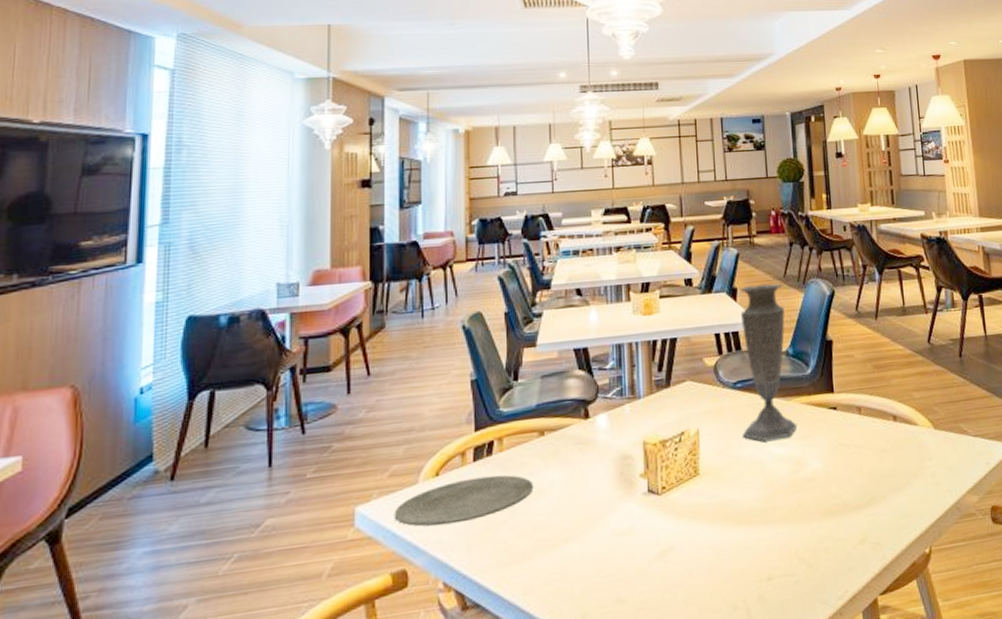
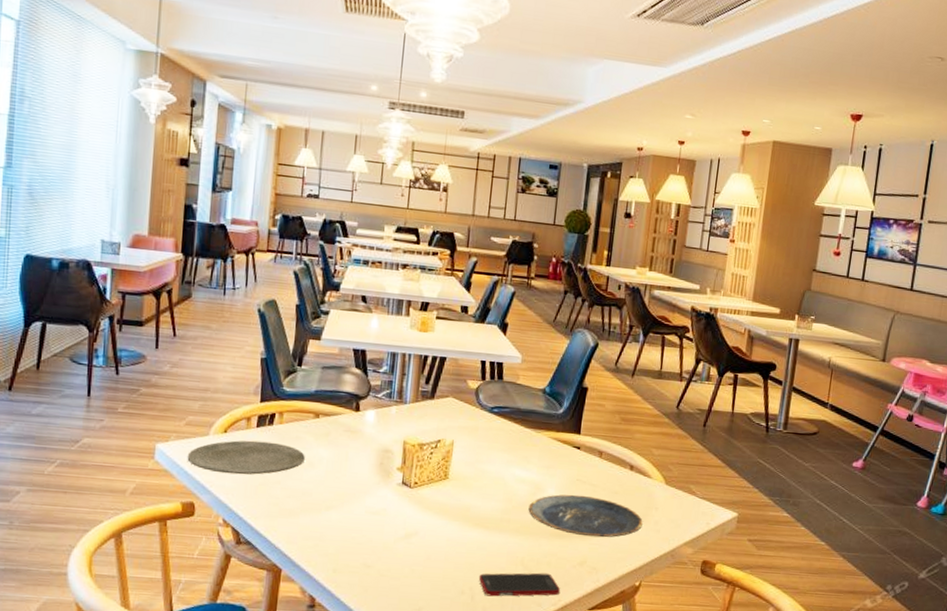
vase: present [740,283,797,441] -> none [492,323,551,463]
cell phone: none [751,561,846,606] -> present [478,572,561,597]
plate: none [793,460,919,509] -> present [528,494,643,538]

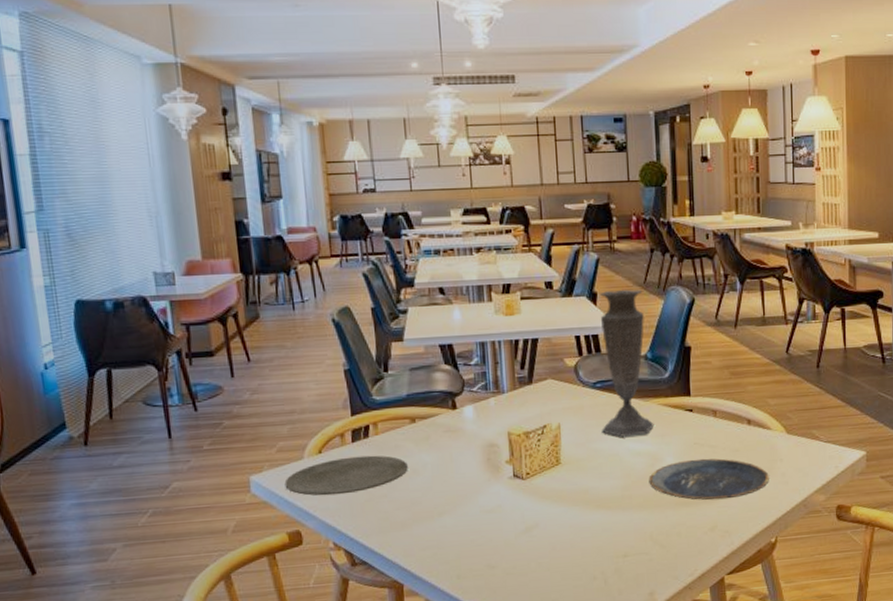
cell phone: present [478,572,561,597] -> none [608,544,696,578]
vase: none [492,323,551,463] -> present [600,289,654,437]

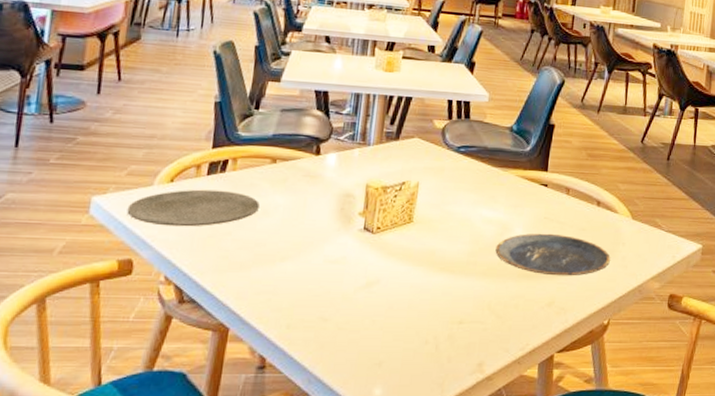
vase: present [600,289,654,437] -> none [458,62,518,203]

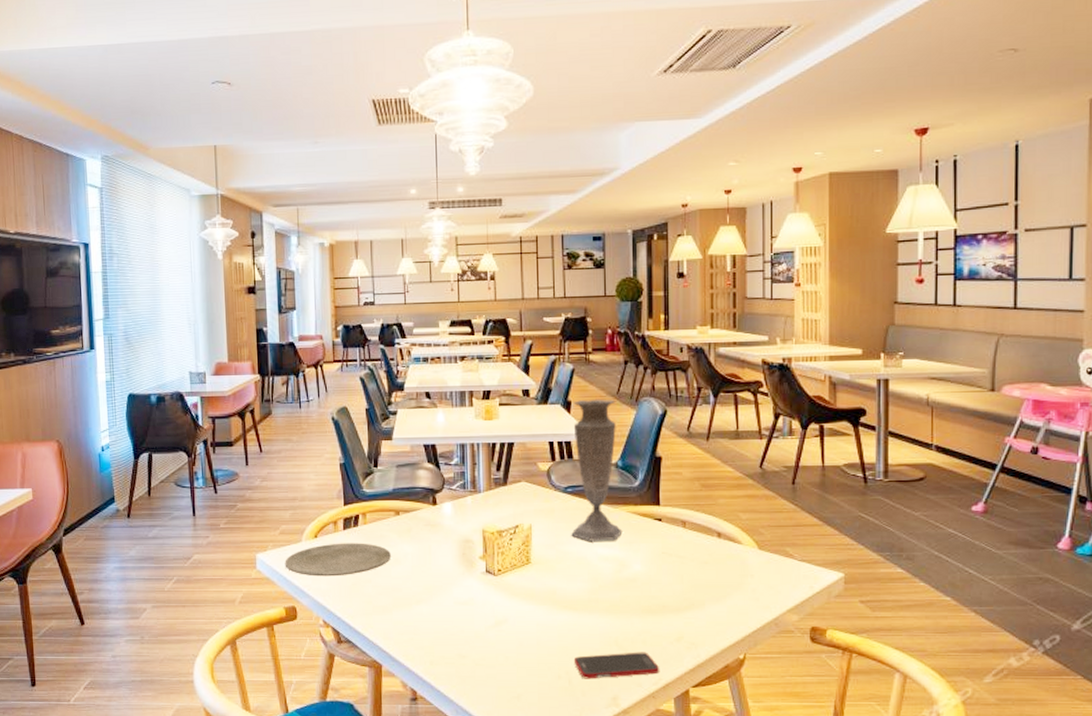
cell phone: none [443,316,529,345] -> present [573,652,660,679]
vase: none [458,62,518,203] -> present [571,399,623,541]
plate: present [495,233,610,276] -> none [615,568,739,611]

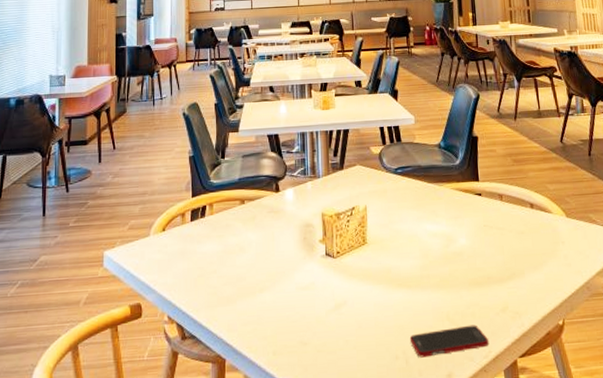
plate: present [285,543,391,577] -> none [132,233,236,271]
vase: present [571,399,623,541] -> none [400,87,448,219]

